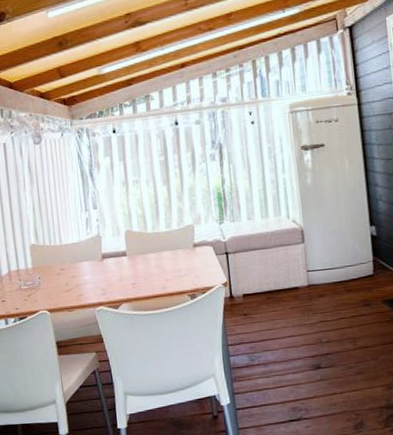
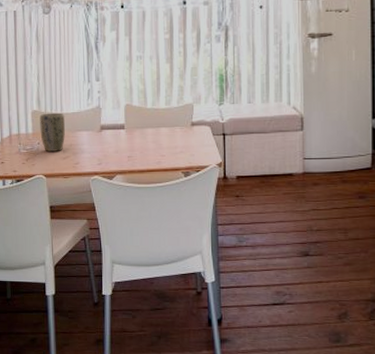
plant pot: none [38,244,67,286] -> present [40,113,65,151]

